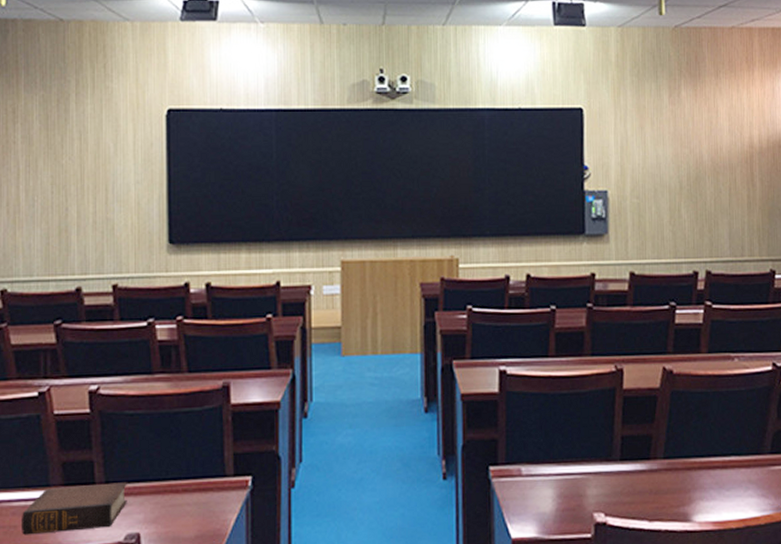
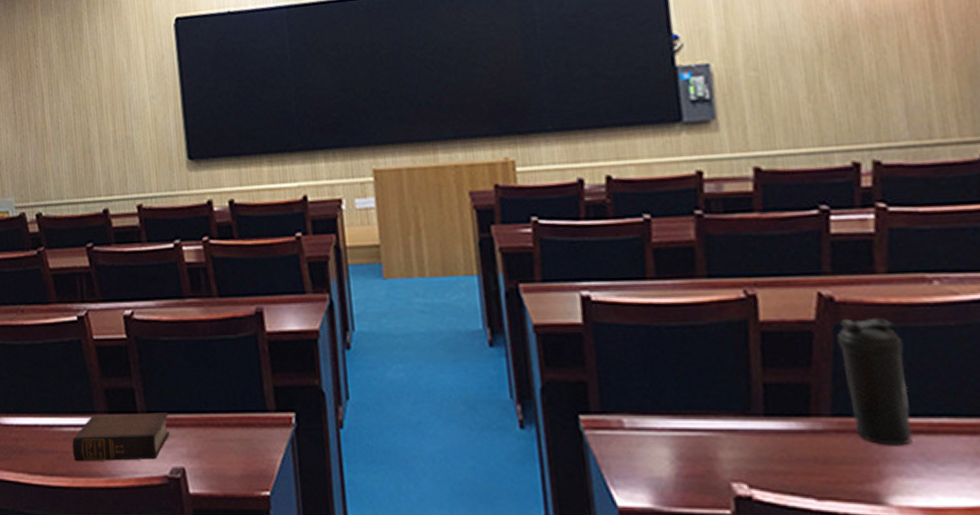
water bottle: none [672,385,713,479] -> present [836,317,914,446]

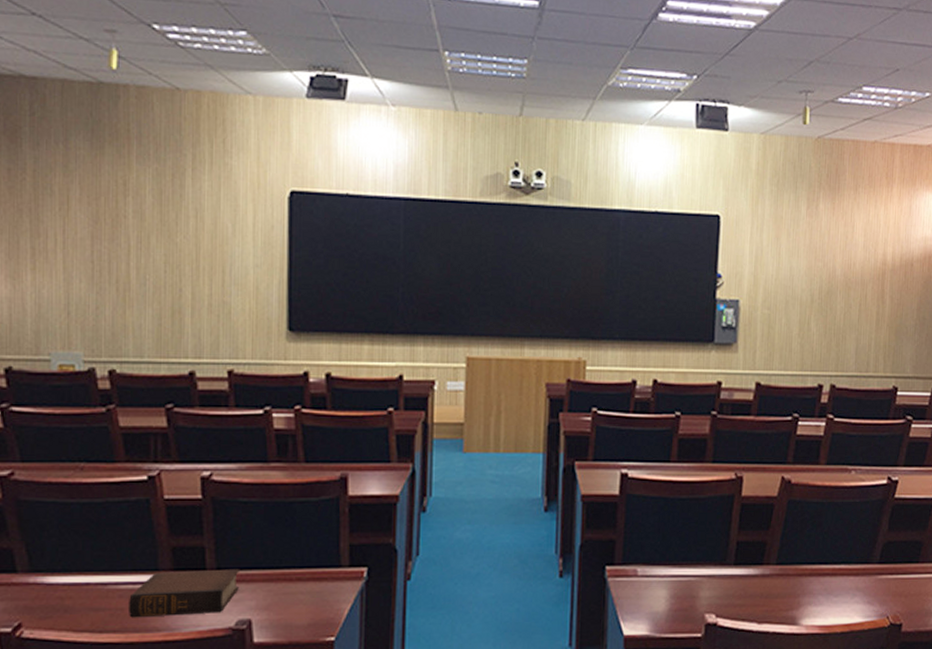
water bottle: present [836,317,914,446] -> none [788,495,827,584]

